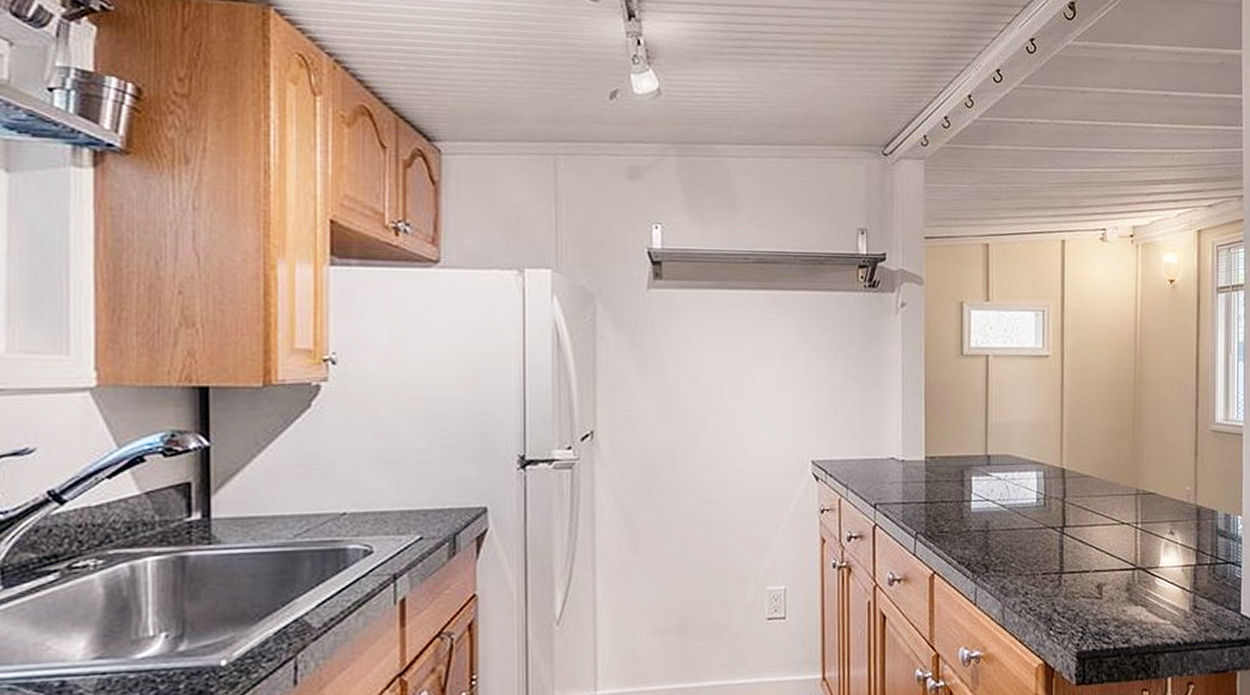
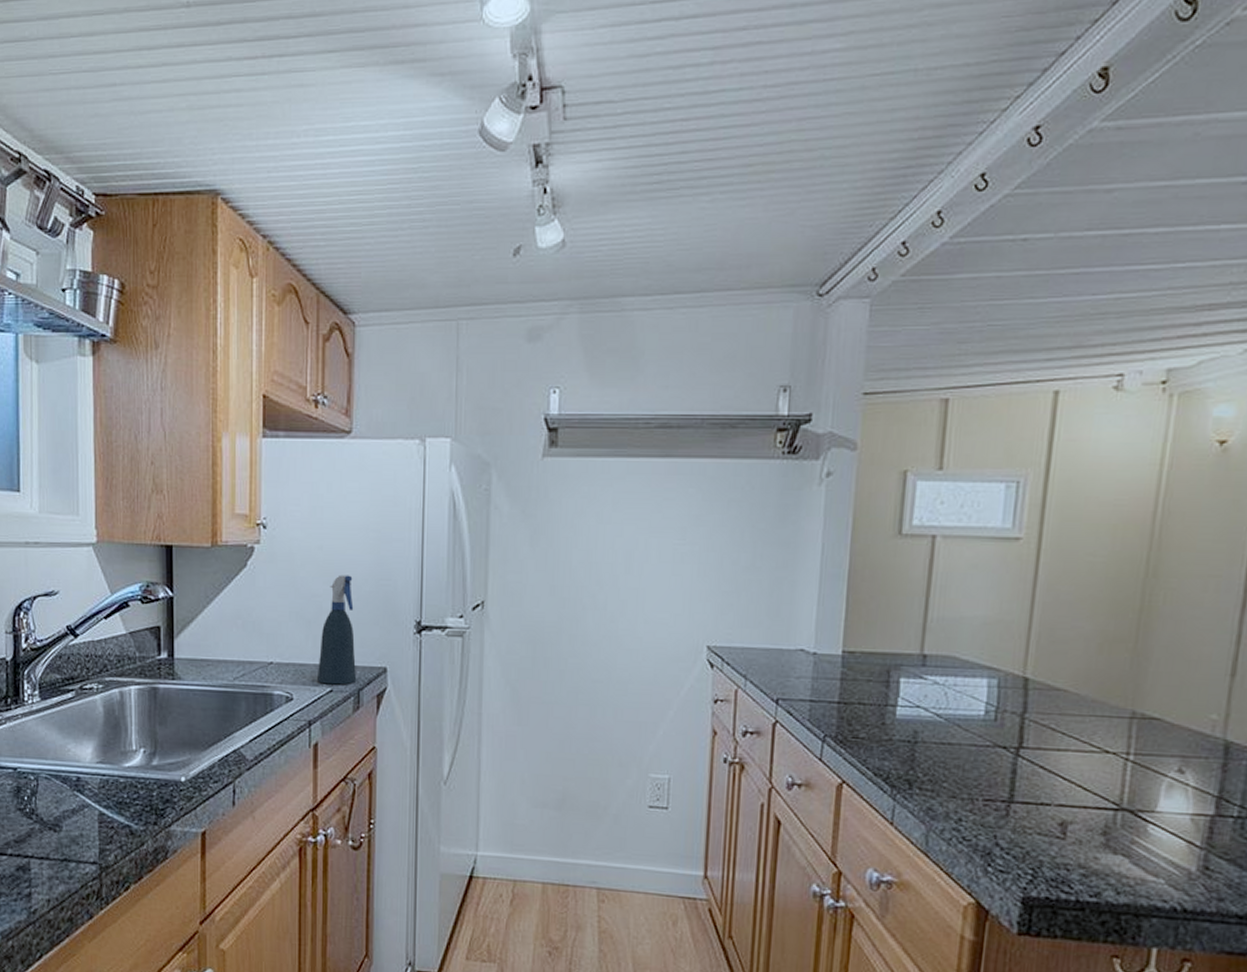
spray bottle: none [402,411,452,532] -> present [316,575,357,685]

